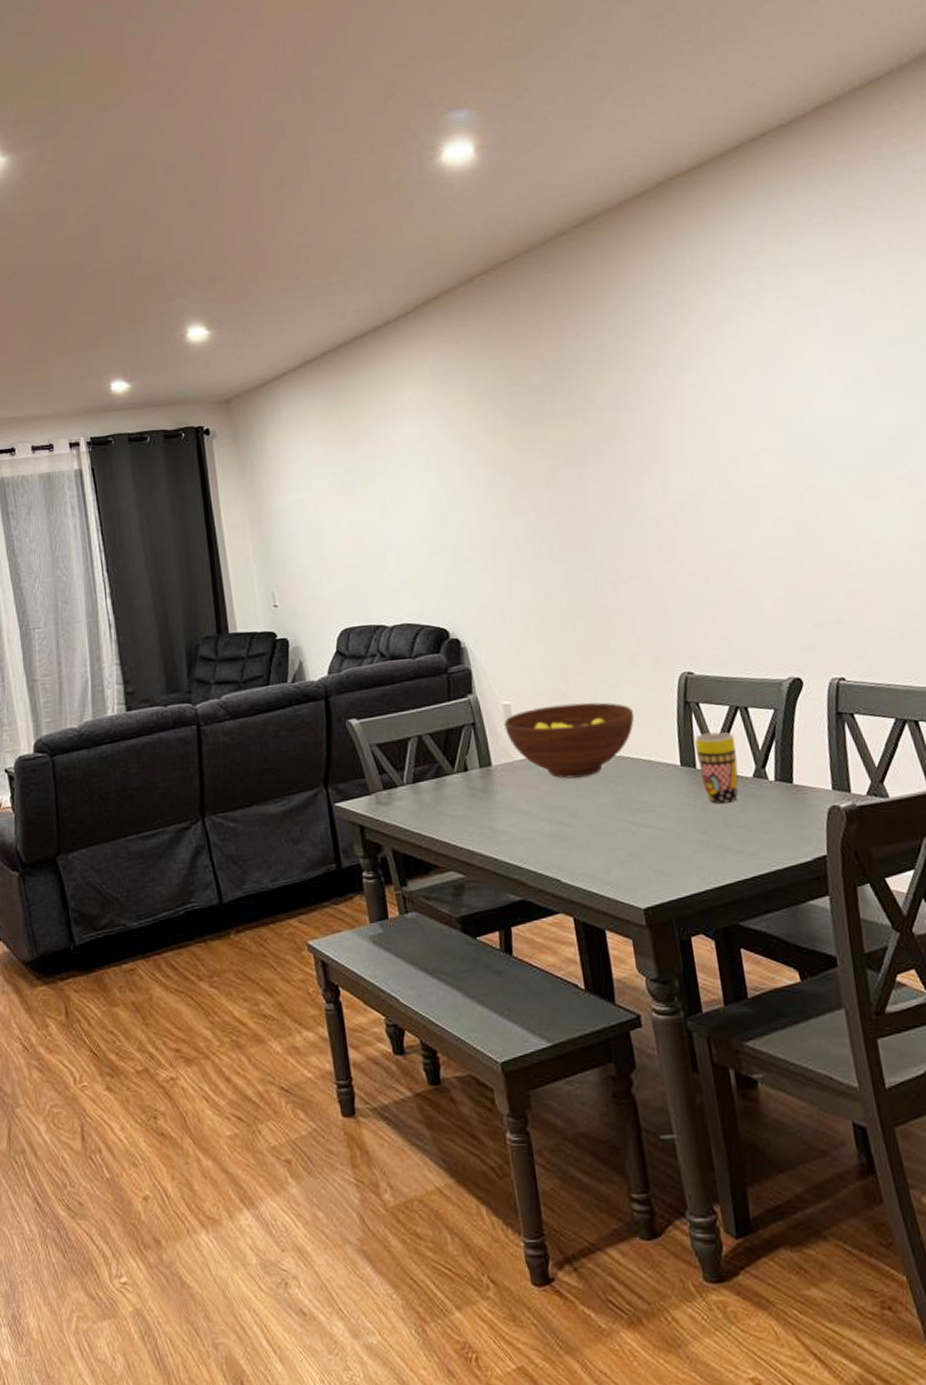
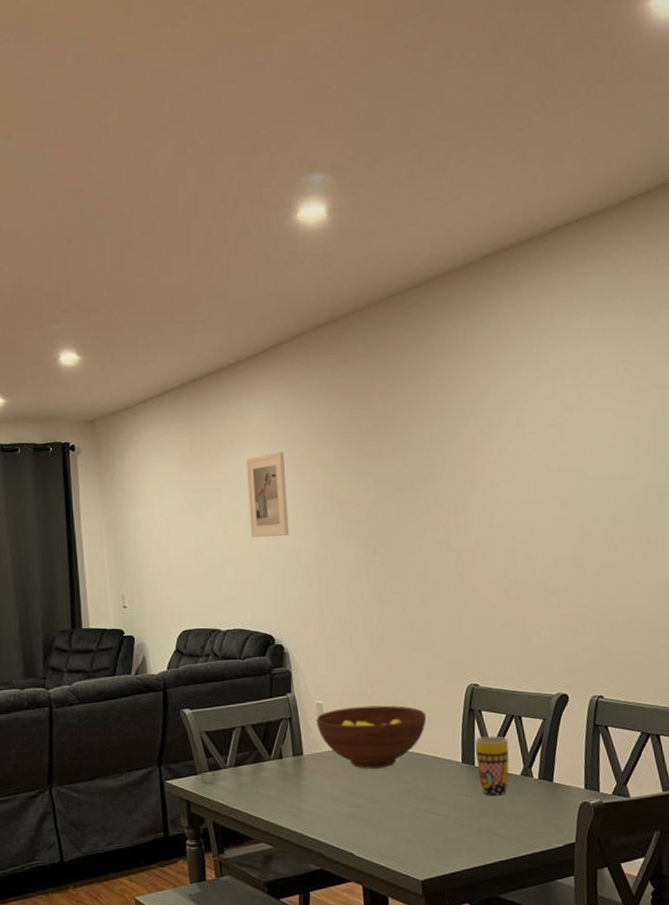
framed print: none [402,419,457,519] -> present [245,451,289,538]

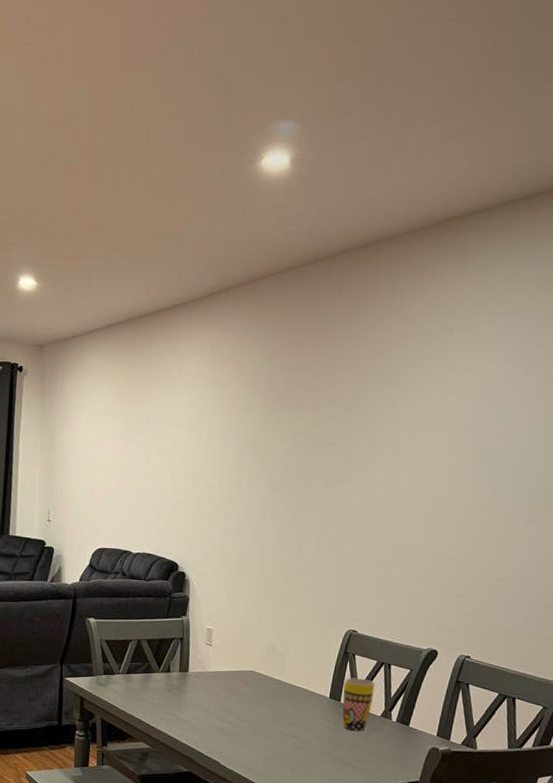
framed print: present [245,451,289,538] -> none [171,394,213,473]
fruit bowl: present [316,705,427,769] -> none [204,636,305,693]

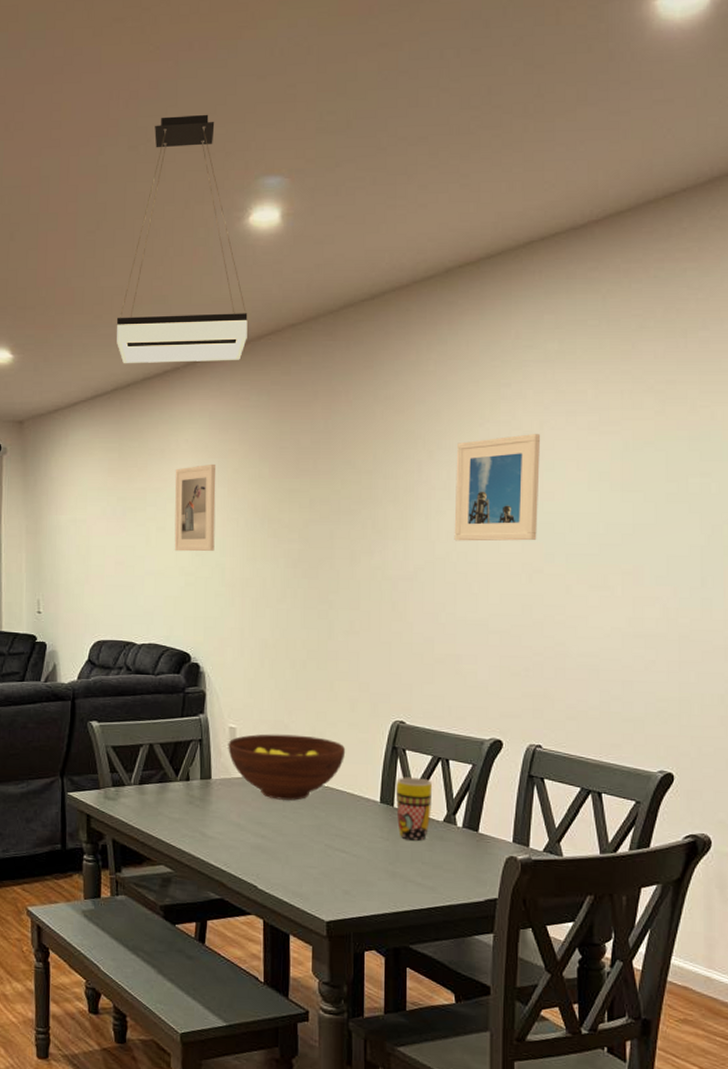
pendant light: none [132,55,253,299] -> present [116,114,248,363]
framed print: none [171,394,213,473] -> present [174,463,216,552]
fruit bowl: none [204,636,305,693] -> present [228,734,346,801]
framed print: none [416,381,501,478] -> present [454,434,540,541]

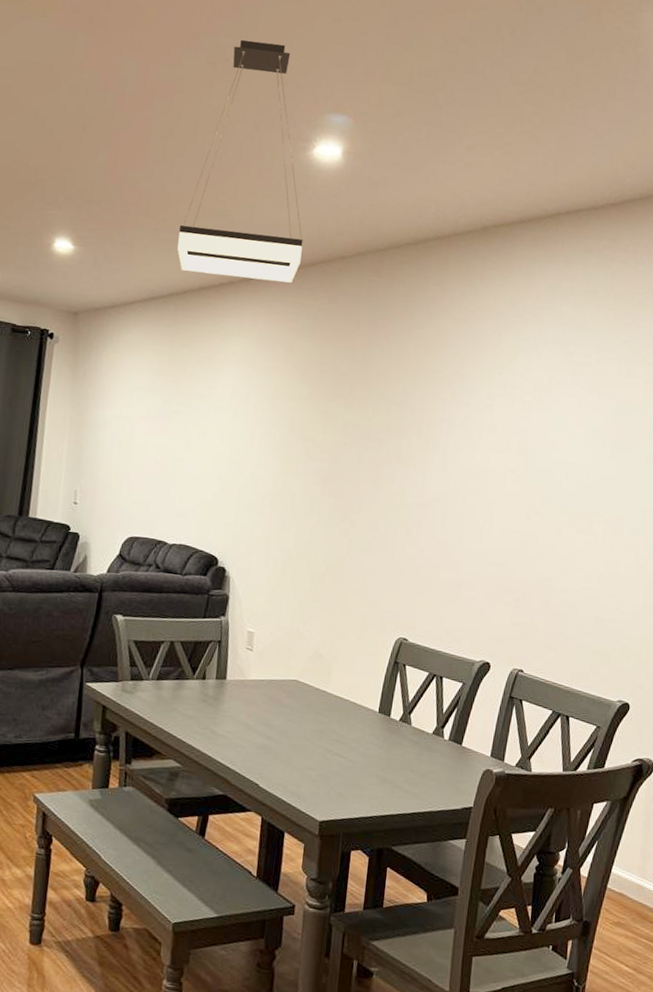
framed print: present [174,463,216,552] -> none [212,378,259,462]
fruit bowl: present [228,734,346,801] -> none [244,640,353,706]
mug: present [395,777,433,841] -> none [392,690,427,750]
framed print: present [454,434,540,541] -> none [467,387,549,484]

